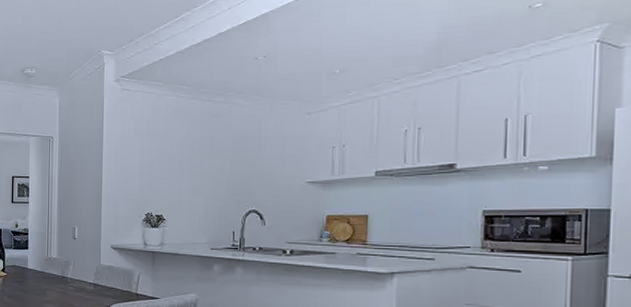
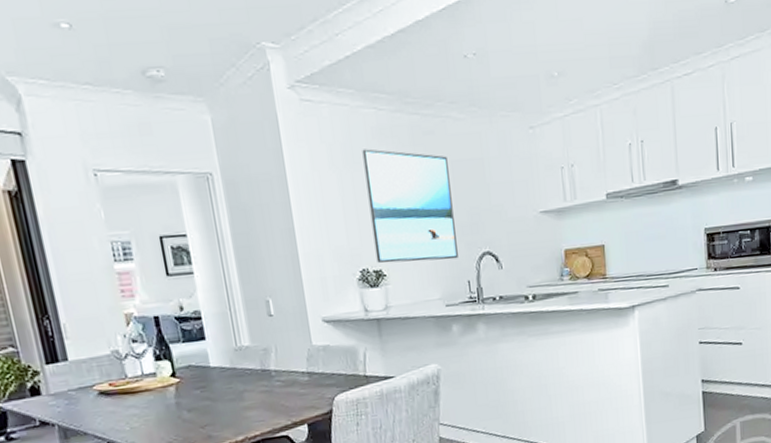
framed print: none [160,125,229,213] -> present [362,148,458,263]

